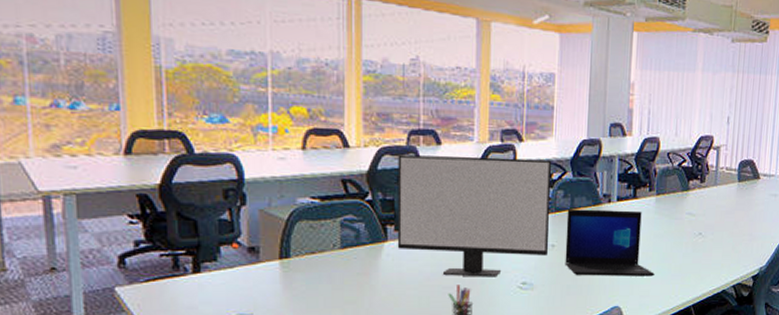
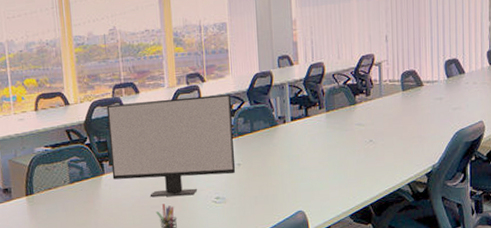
laptop: present [565,209,655,277] -> none [248,127,332,187]

